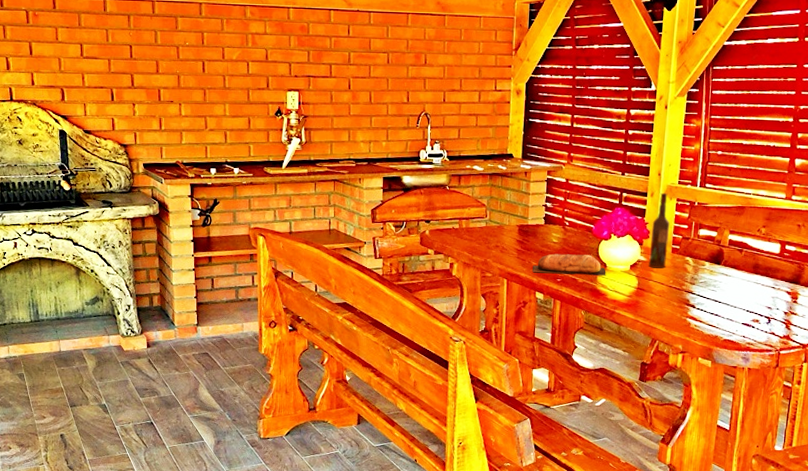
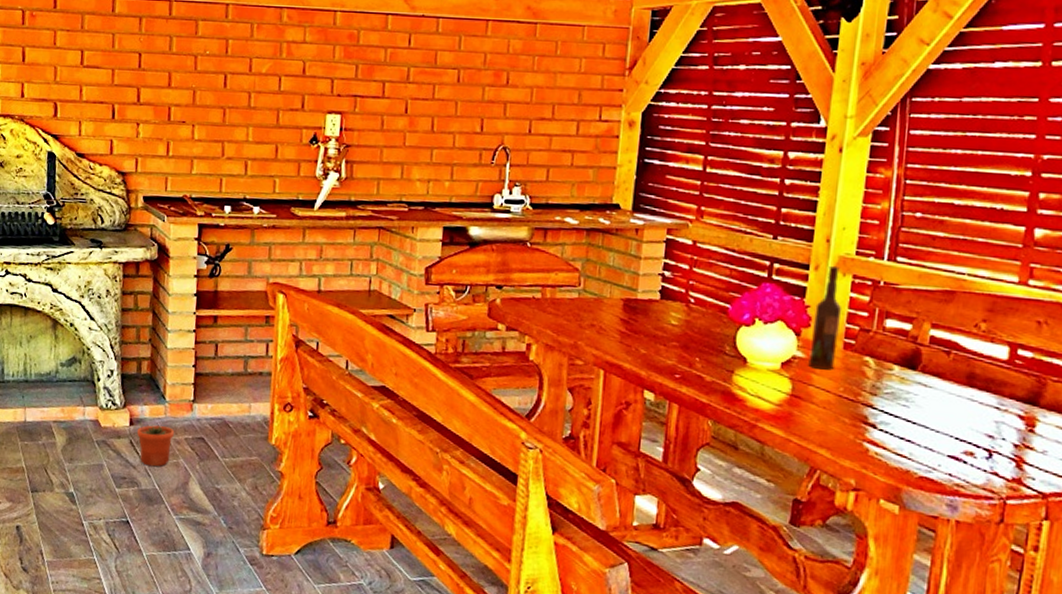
planter: none [153,346,183,379] -> present [136,425,174,467]
bread loaf: present [533,253,606,276] -> none [641,340,746,375]

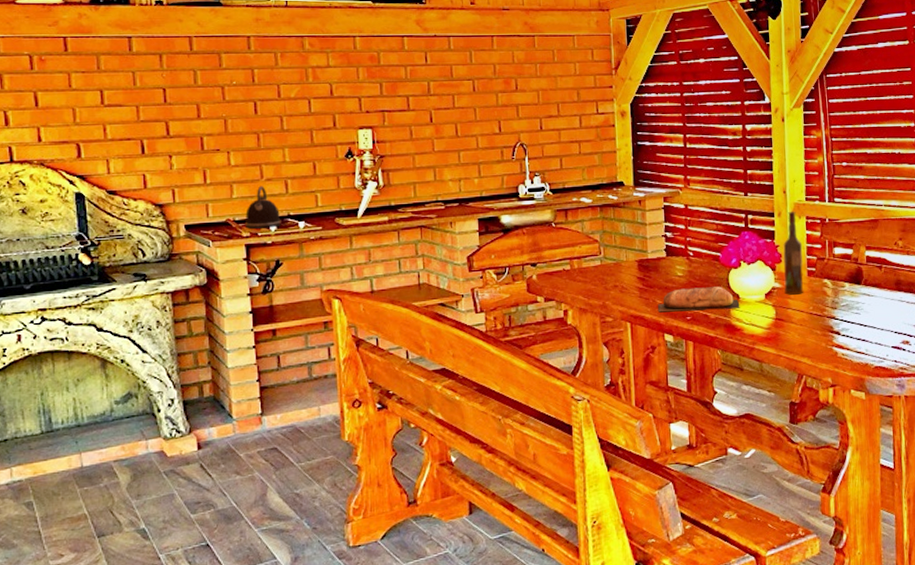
planter: present [136,425,174,467] -> none [206,444,245,486]
kettle: none [201,164,237,210] -> present [245,185,281,229]
bread loaf: none [641,340,746,375] -> present [658,286,740,312]

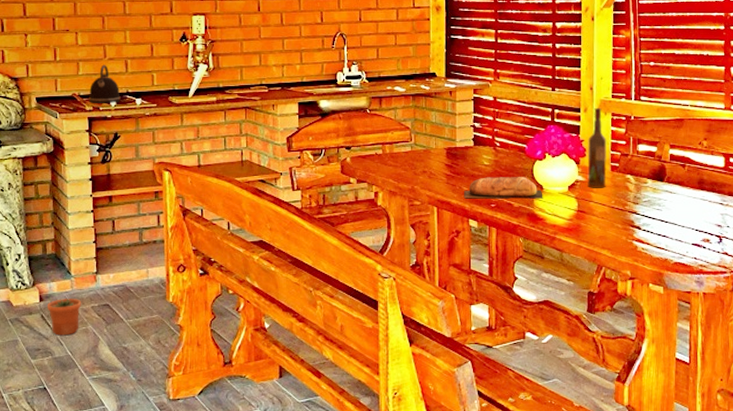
planter: none [206,444,245,486] -> present [47,299,81,336]

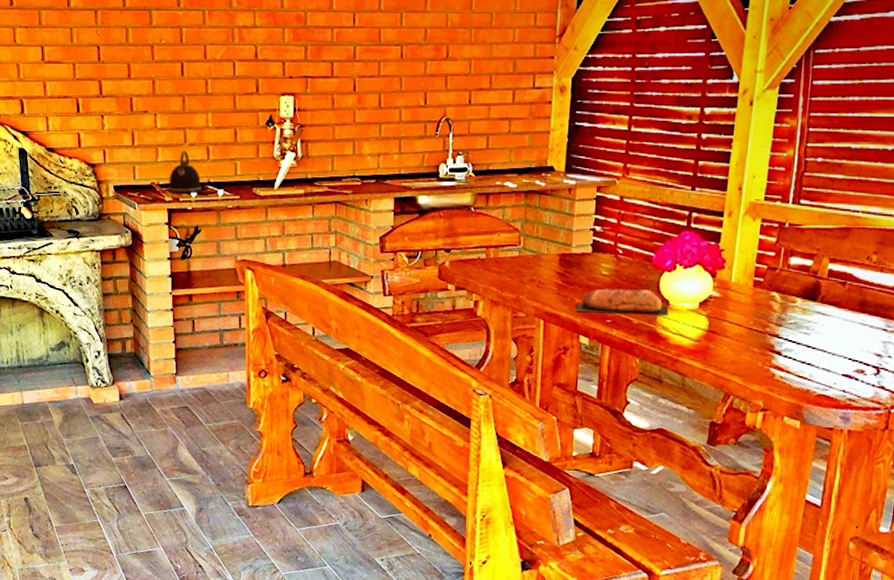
planter: present [47,299,81,336] -> none [126,398,161,436]
wine bottle: present [587,108,607,188] -> none [723,212,753,306]

